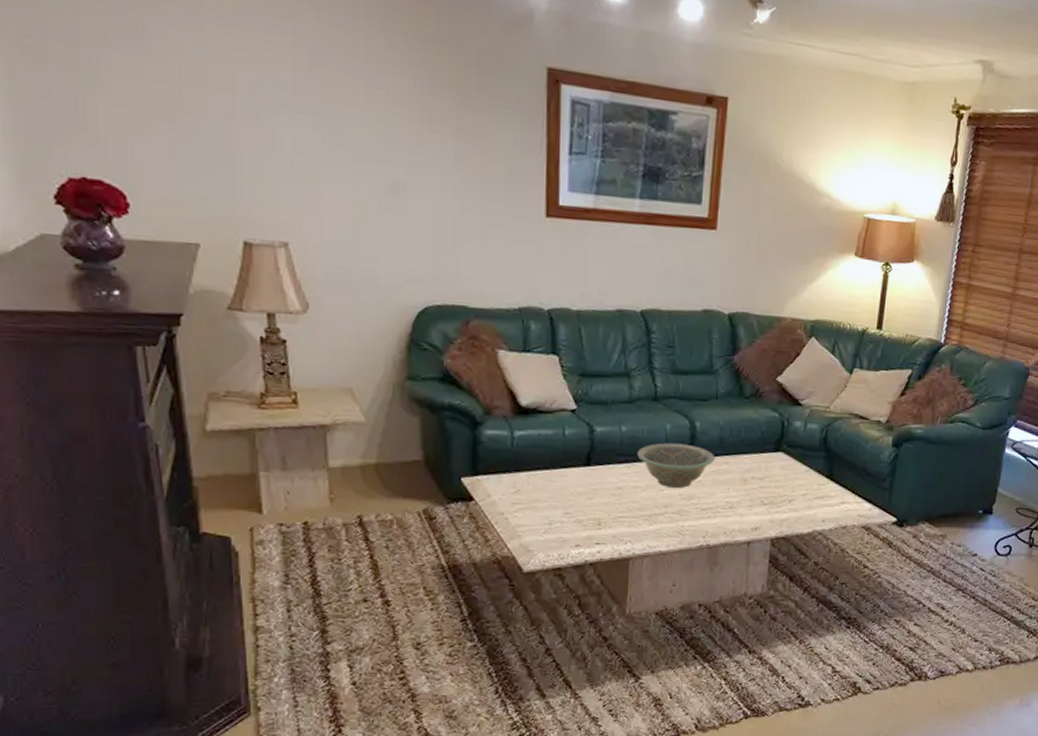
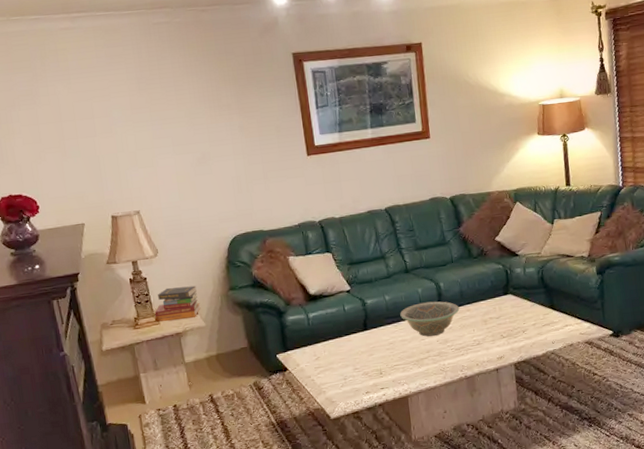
books: none [292,359,362,408] -> present [154,285,201,322]

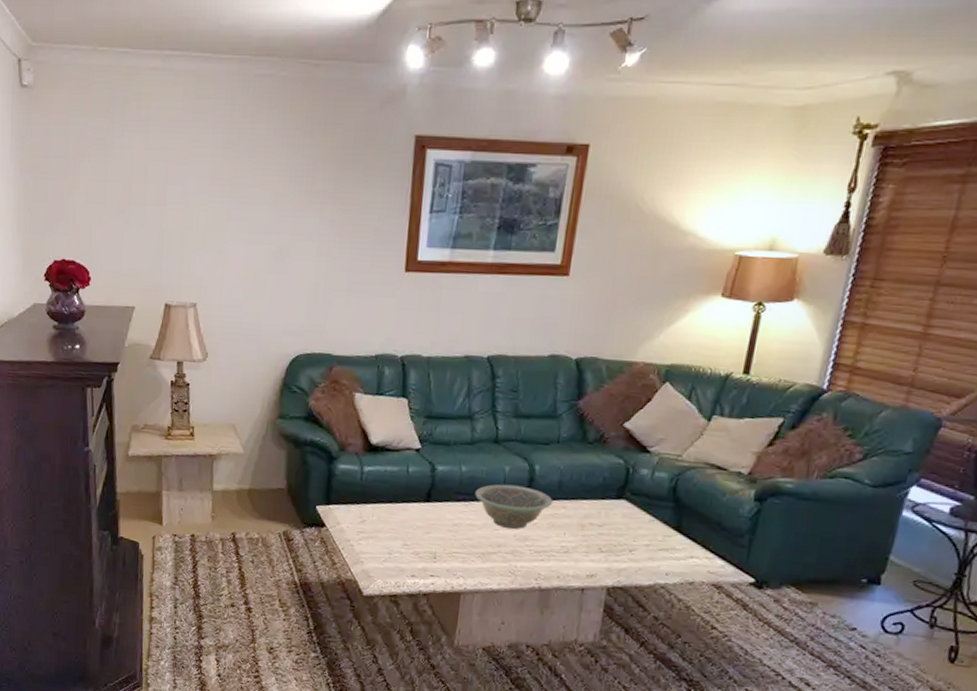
books: present [154,285,201,322] -> none [190,400,243,441]

